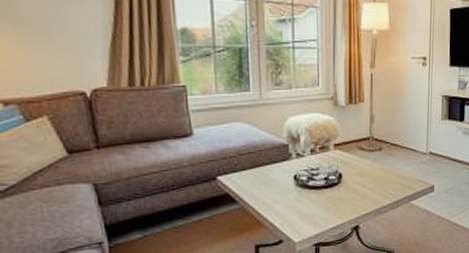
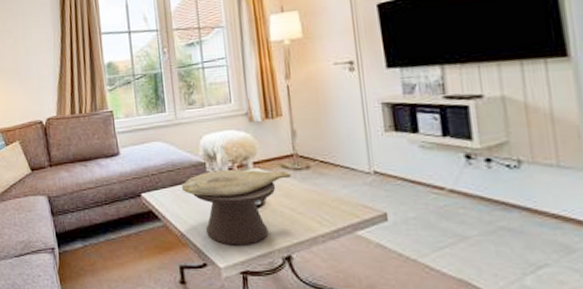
decorative bowl: none [261,151,365,222] -> present [181,169,291,245]

